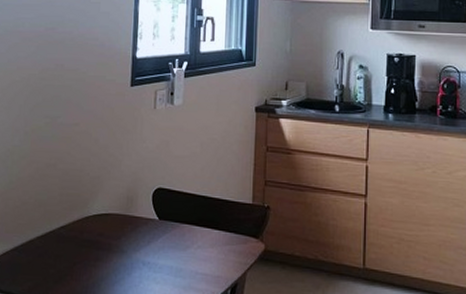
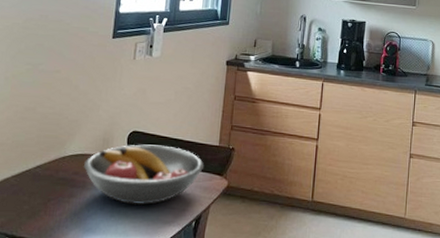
fruit bowl: none [109,203,236,271] -> present [84,144,204,205]

